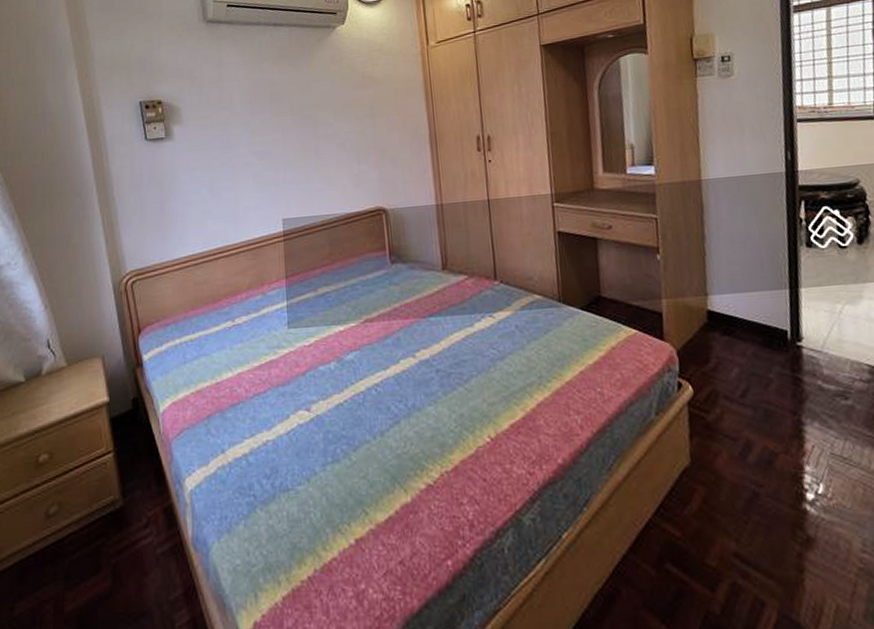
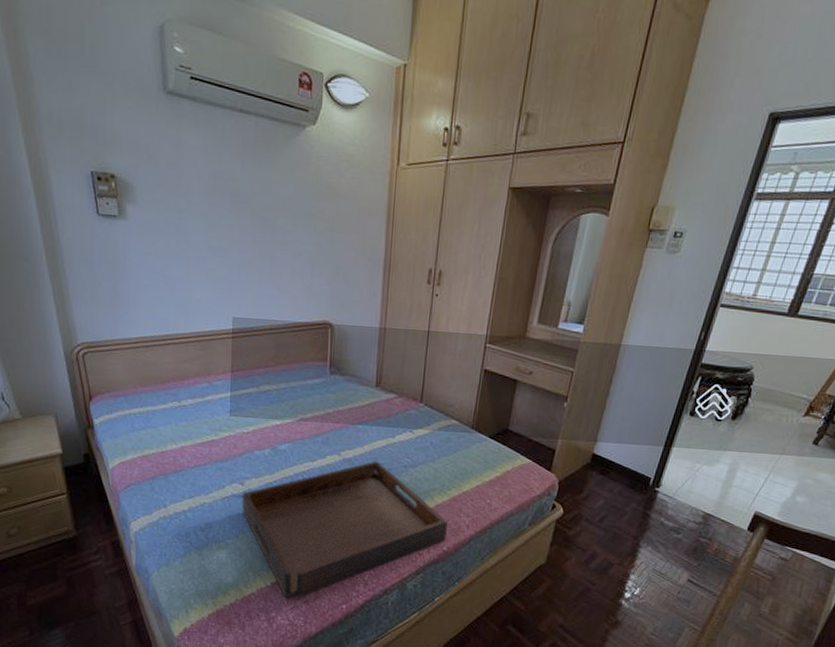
serving tray: none [309,358,559,558] -> present [242,461,449,597]

